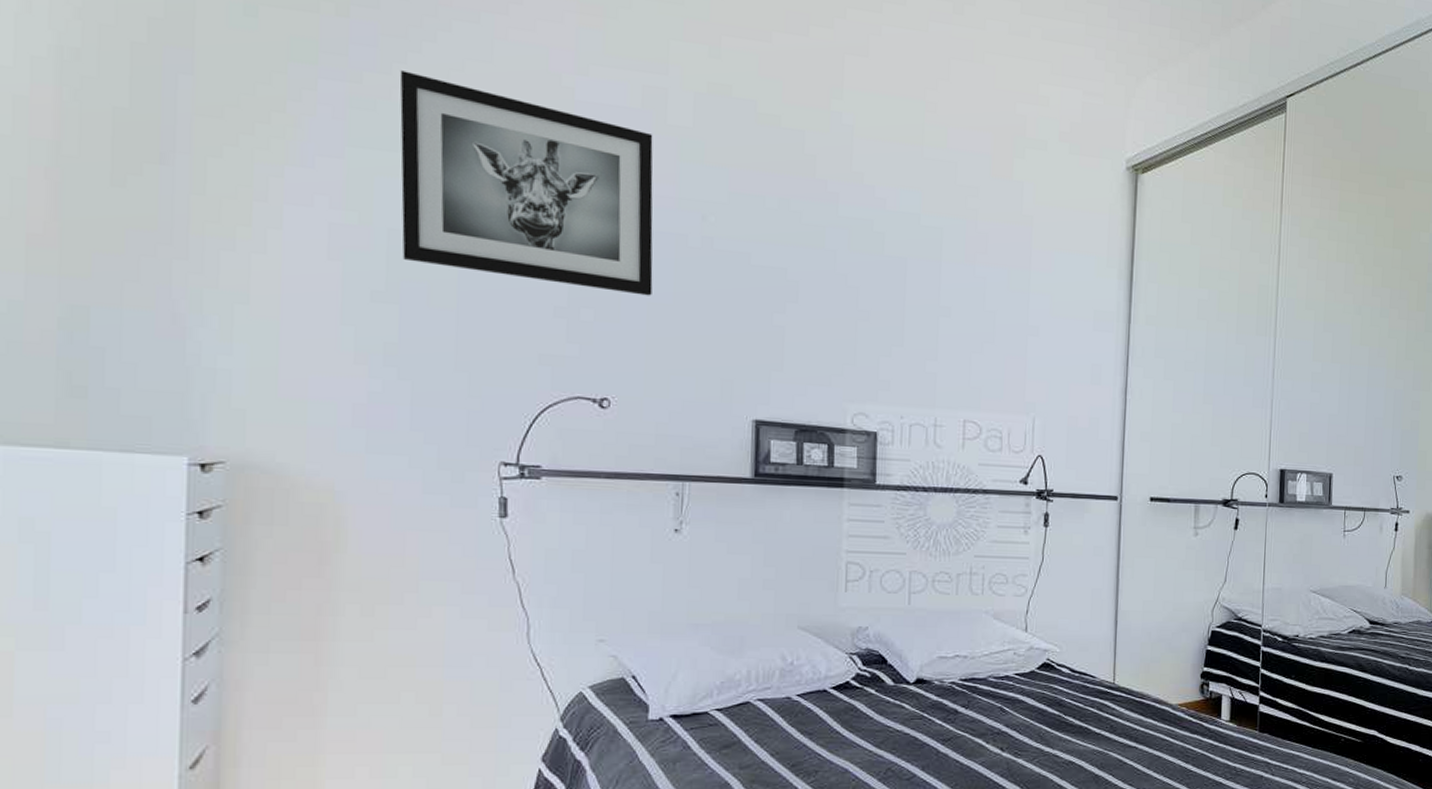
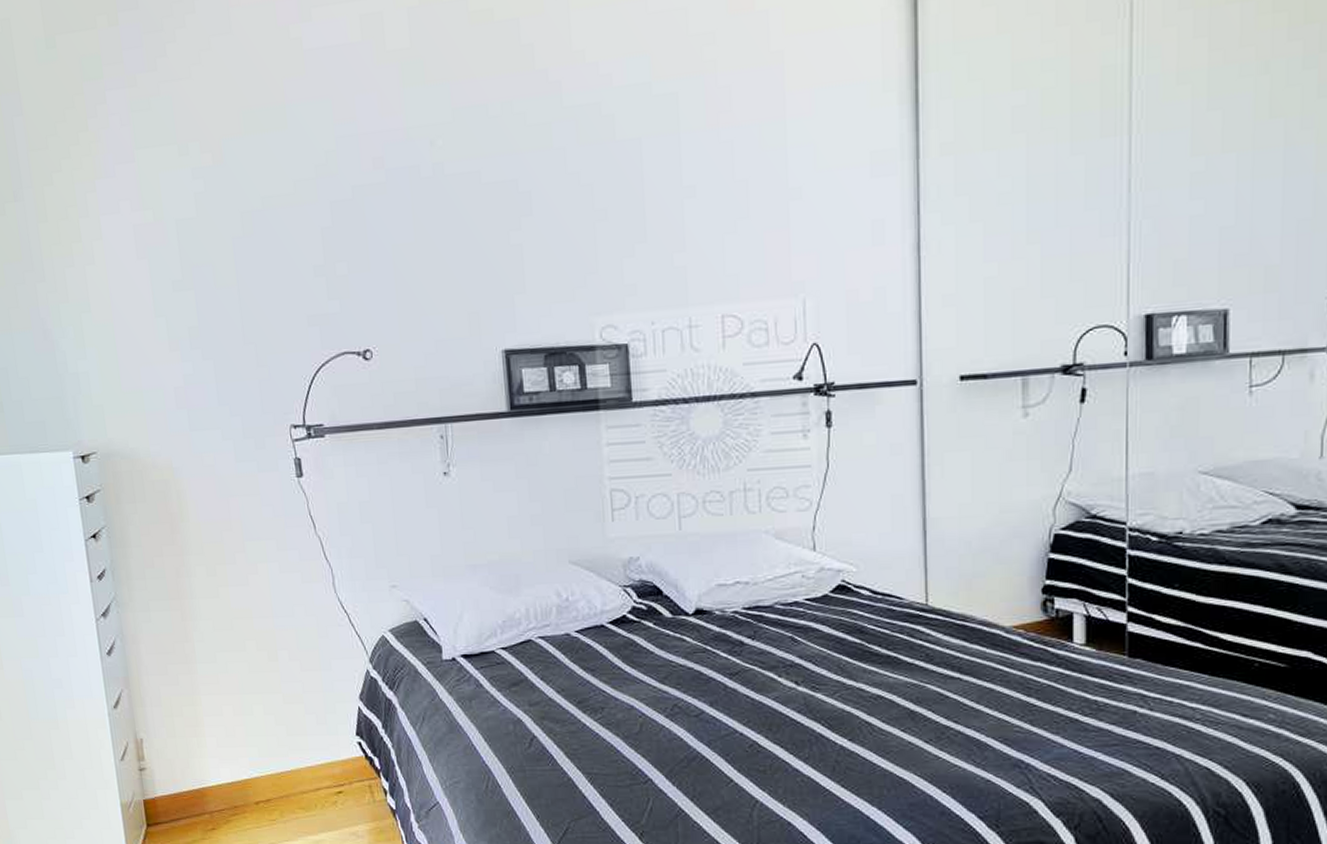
wall art: present [399,70,653,296] -> none [162,62,395,247]

